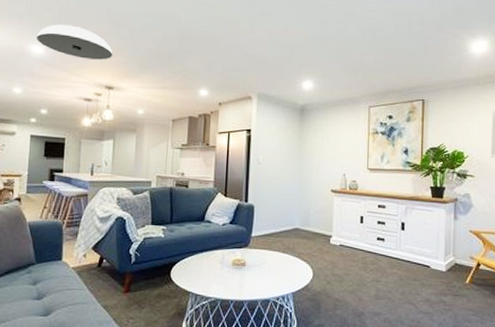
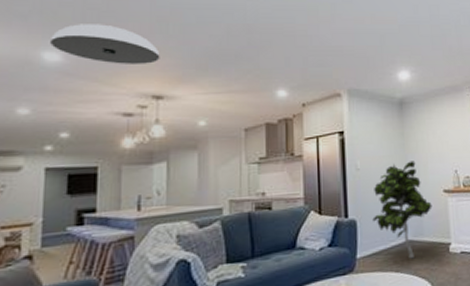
indoor plant: none [267,161,320,244] -> present [372,161,433,259]

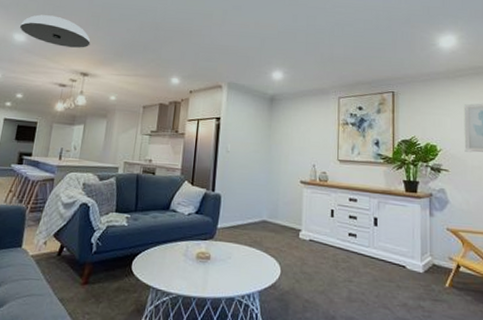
indoor plant: present [372,161,433,259] -> none [235,150,289,238]

